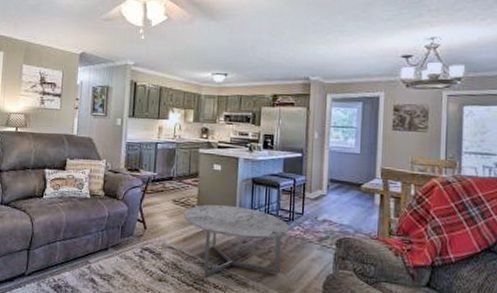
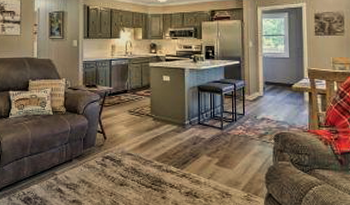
coffee table: present [183,204,289,278] -> none [138,111,233,179]

